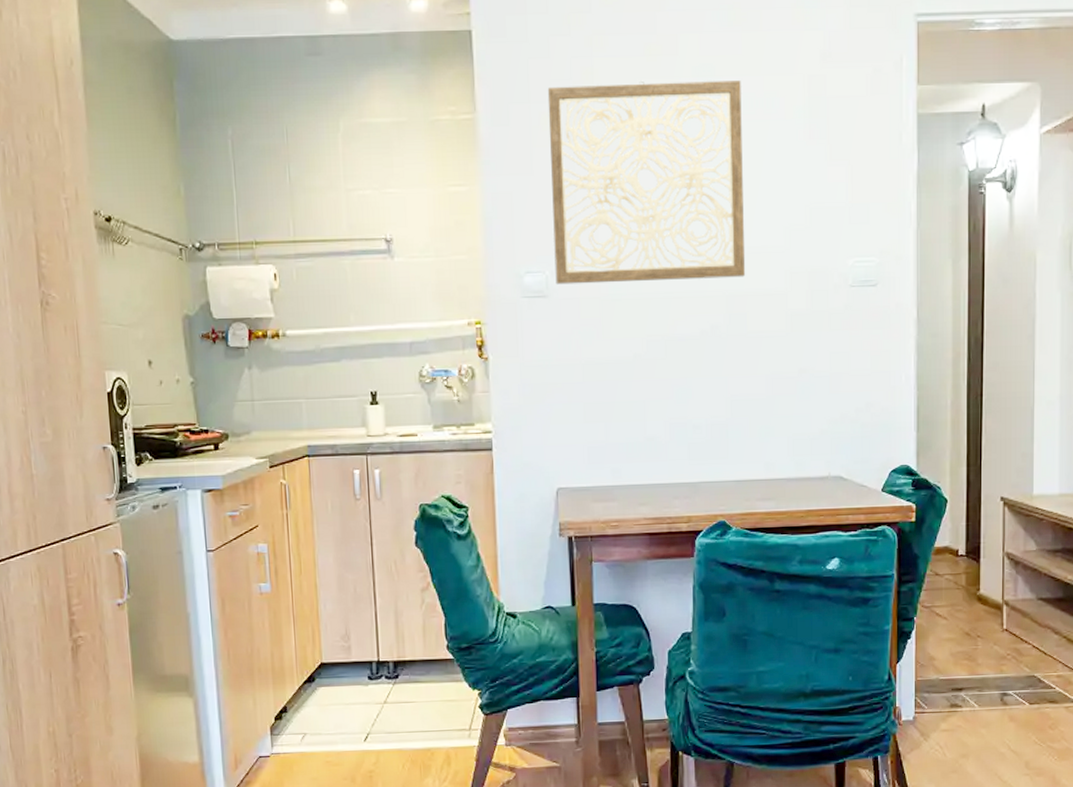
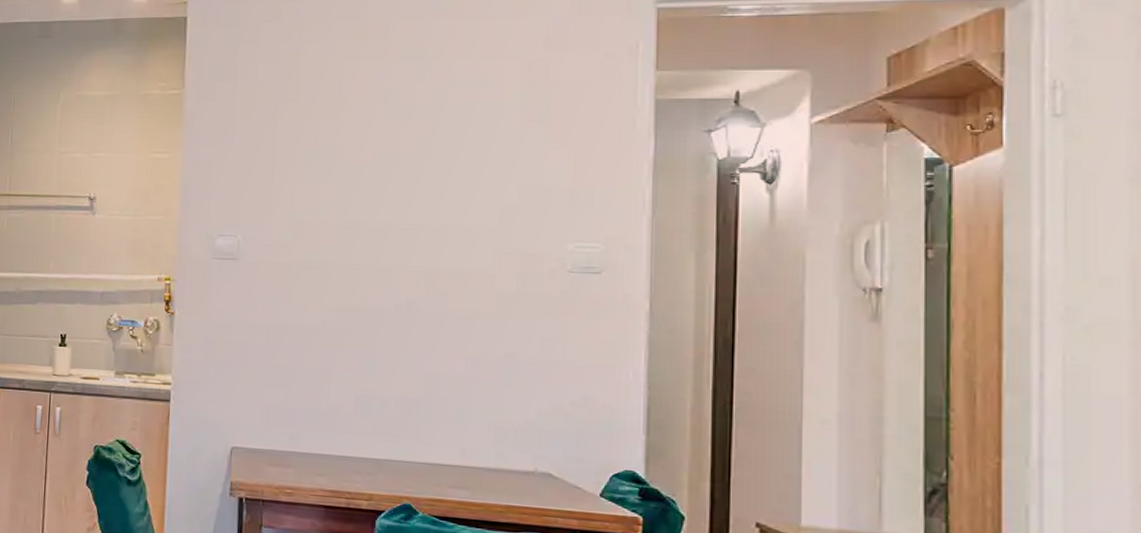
wall art: present [547,80,746,285] -> none [247,62,454,255]

